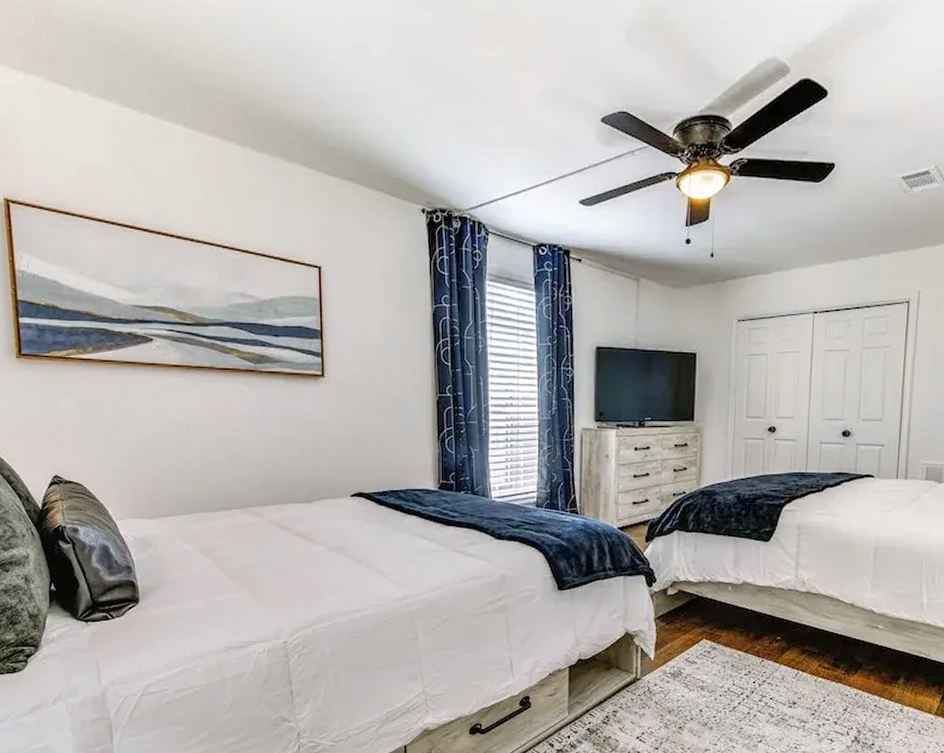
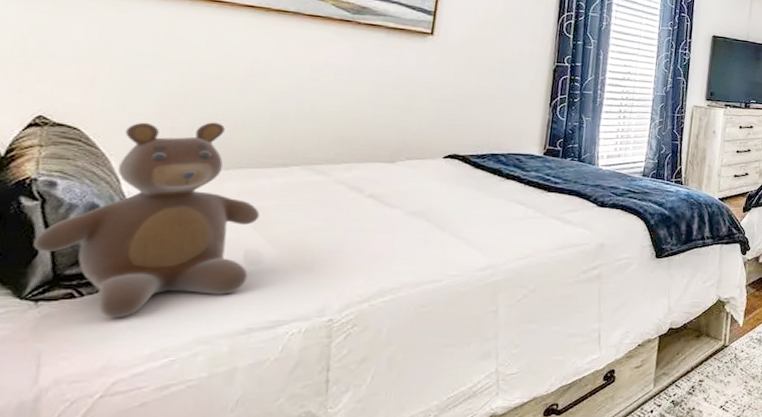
teddy bear: none [75,473,219,636] -> present [33,122,260,318]

